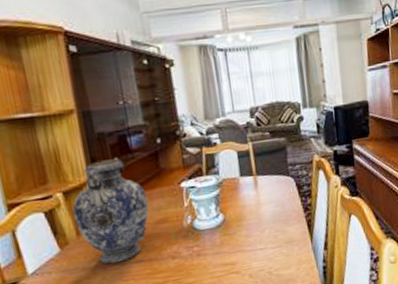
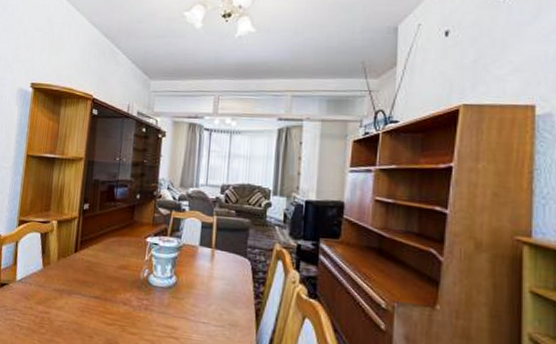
vase: present [72,157,149,265] -> none [59,202,118,293]

